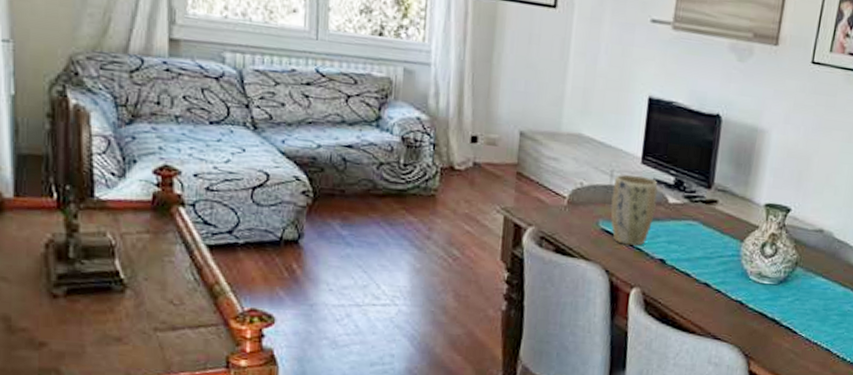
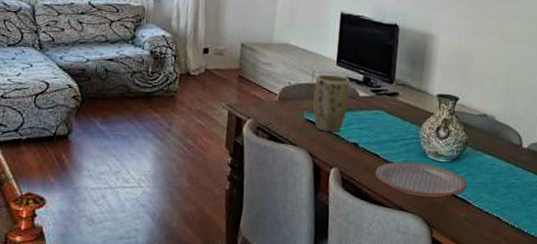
plate: none [684,282,795,325] -> present [375,161,467,197]

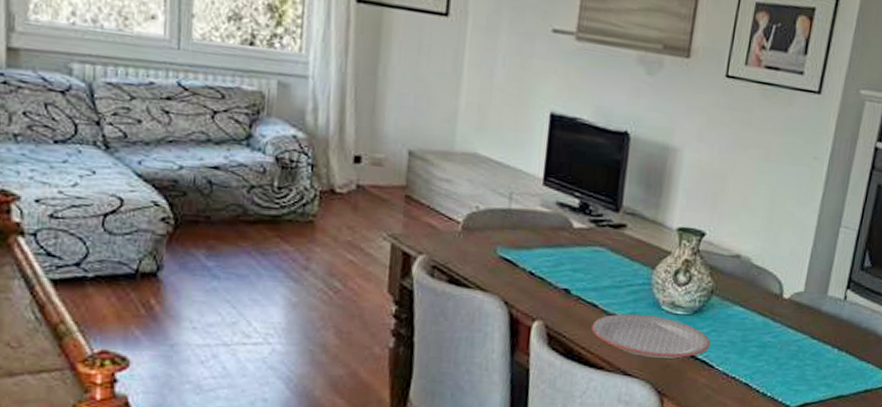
plant pot: present [313,74,350,132] -> none [510,196,562,275]

